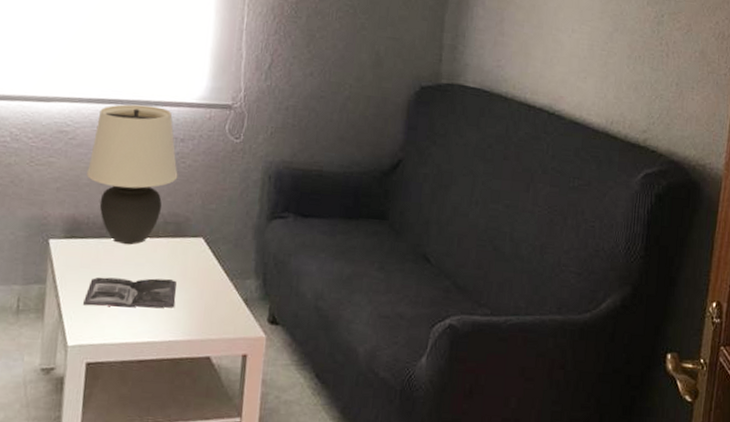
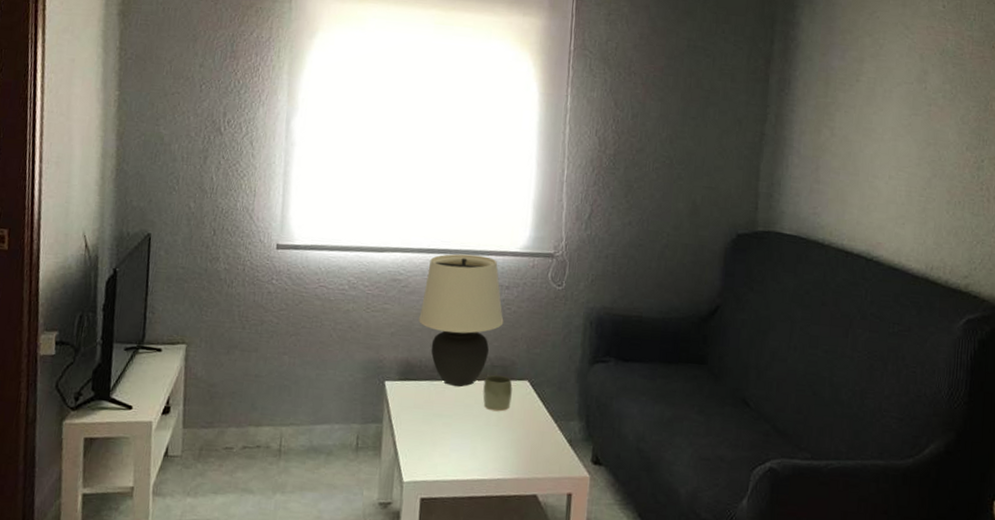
magazine: present [82,277,177,308] -> none [416,417,505,448]
mug: none [154,232,186,271] -> present [482,375,513,412]

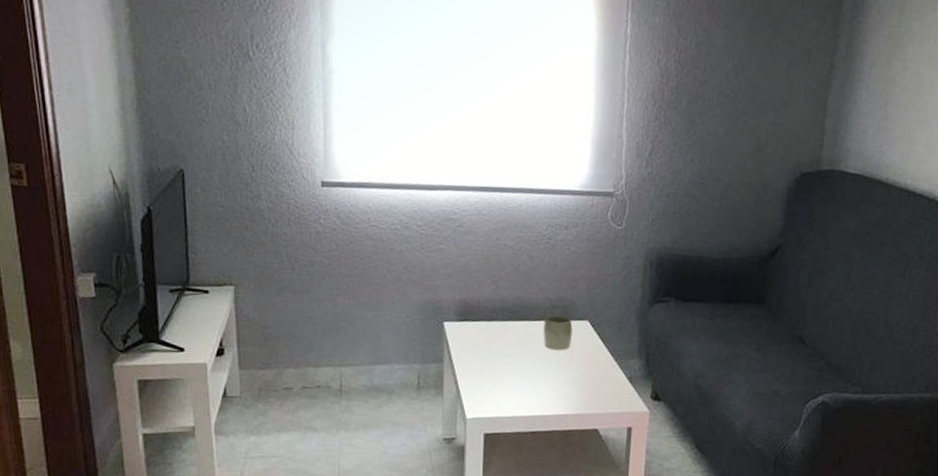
table lamp: present [418,253,504,388] -> none [475,192,563,328]

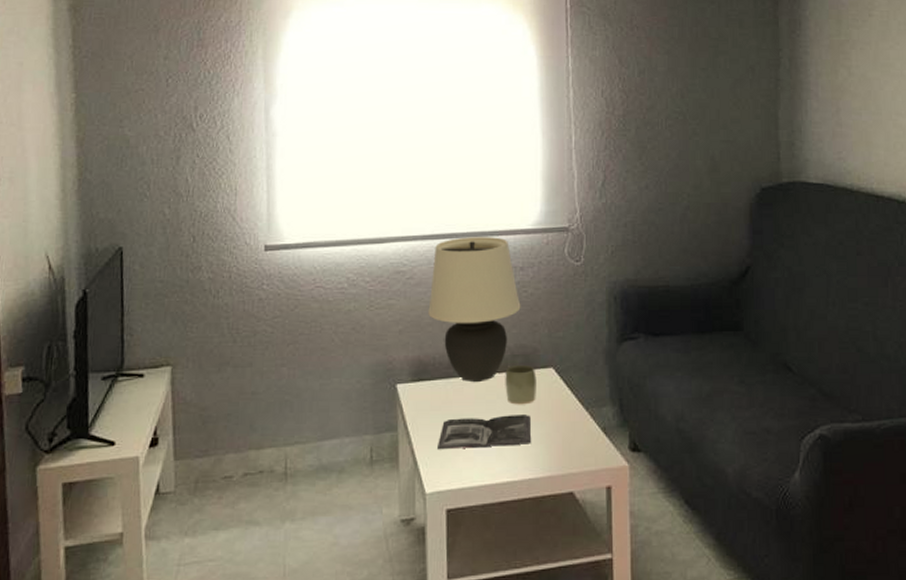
table lamp: none [475,192,563,328] -> present [428,237,521,383]
magazine: none [478,356,565,385] -> present [436,415,532,450]

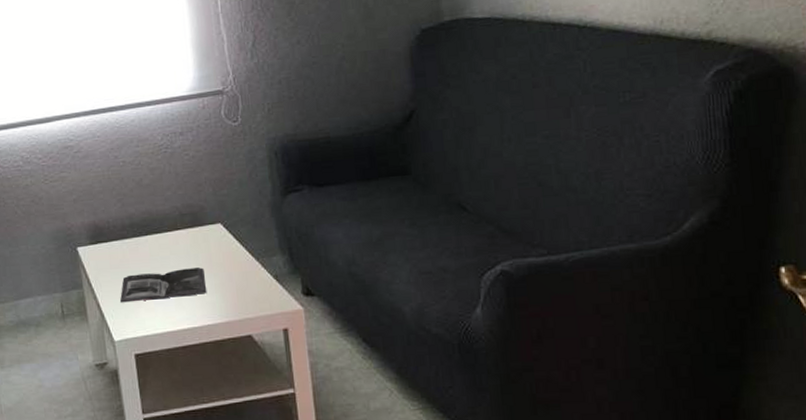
table lamp: present [428,237,521,383] -> none [97,106,184,242]
mug: present [505,364,536,405] -> none [175,222,208,260]

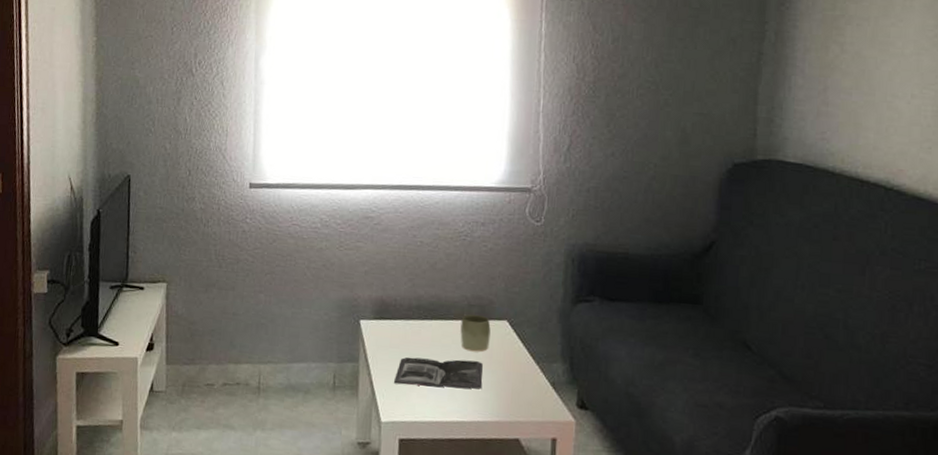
mug: none [175,222,208,260] -> present [460,314,491,353]

